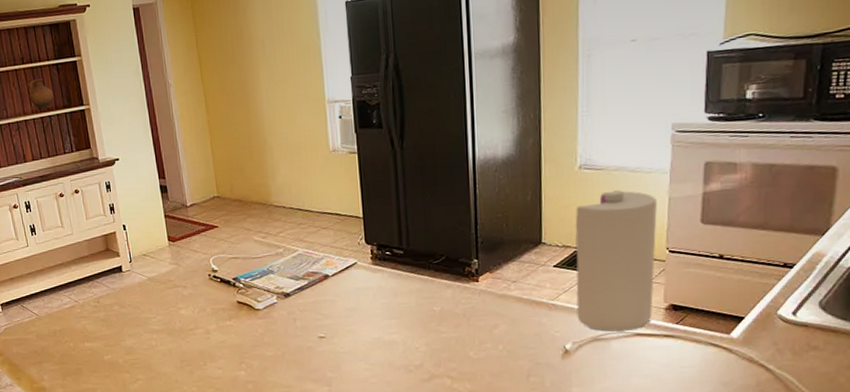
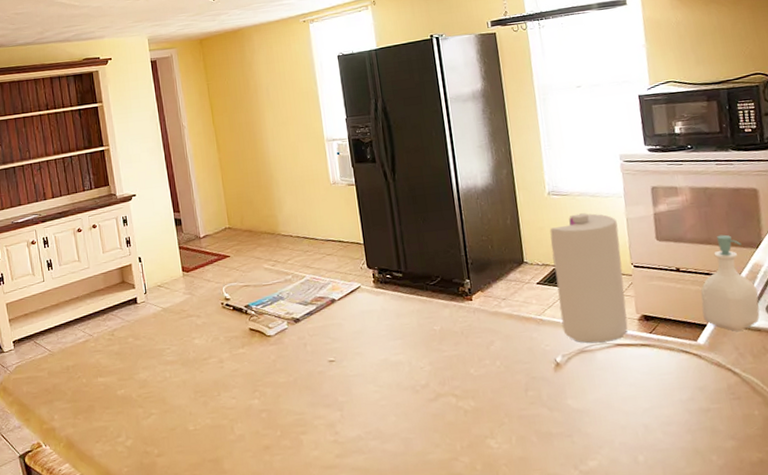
ceramic jug: present [29,79,54,110] -> none [51,123,75,151]
soap bottle: none [742,219,814,326] -> present [700,234,760,331]

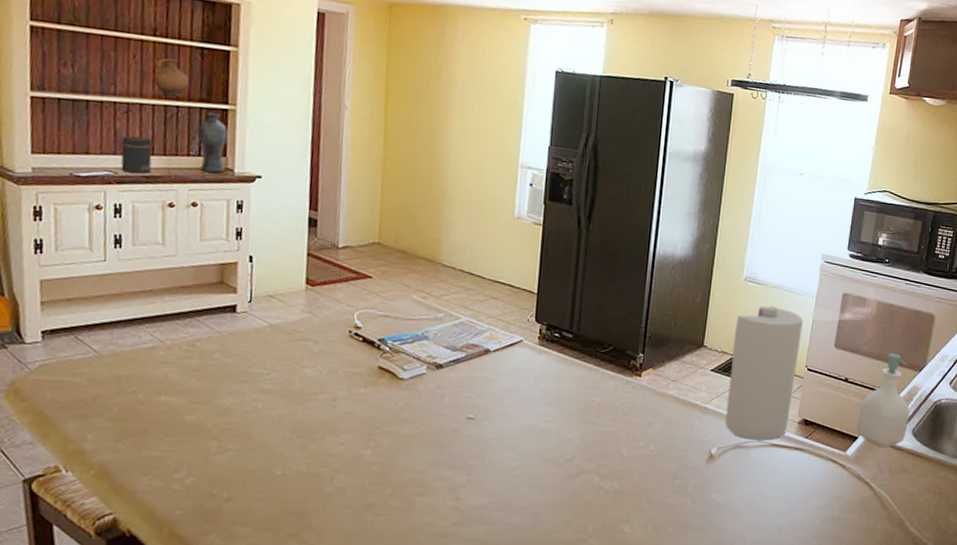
cylinder: none [40,184,62,213] -> present [121,136,152,174]
ceramic jug: none [51,123,75,151] -> present [153,58,189,97]
vase: none [87,155,110,201] -> present [198,113,228,174]

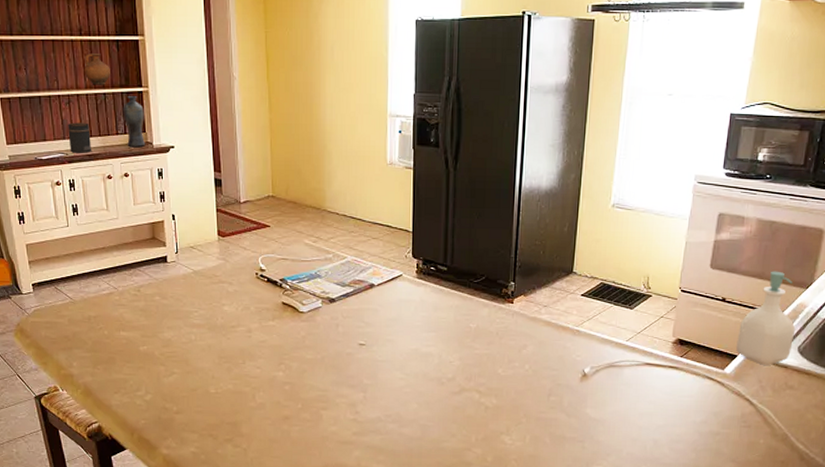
paper towel holder: present [725,305,803,441] -> none [597,230,675,360]

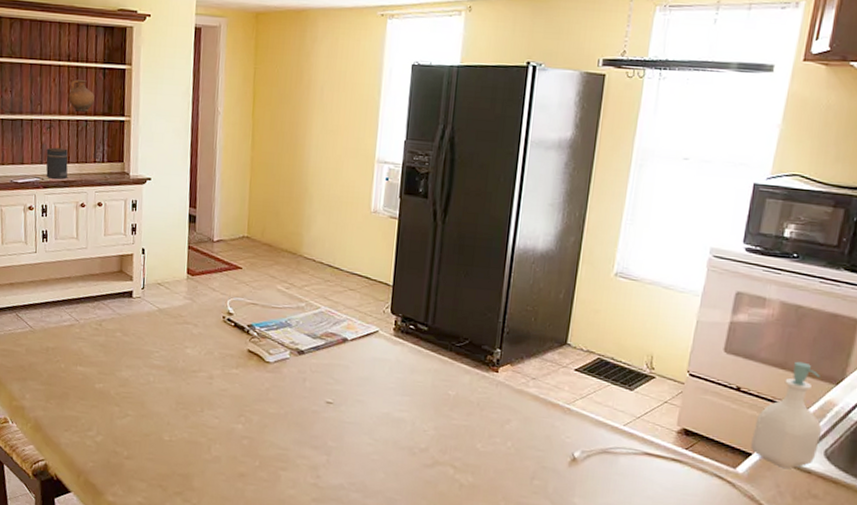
vase: present [123,96,146,148] -> none [102,124,124,178]

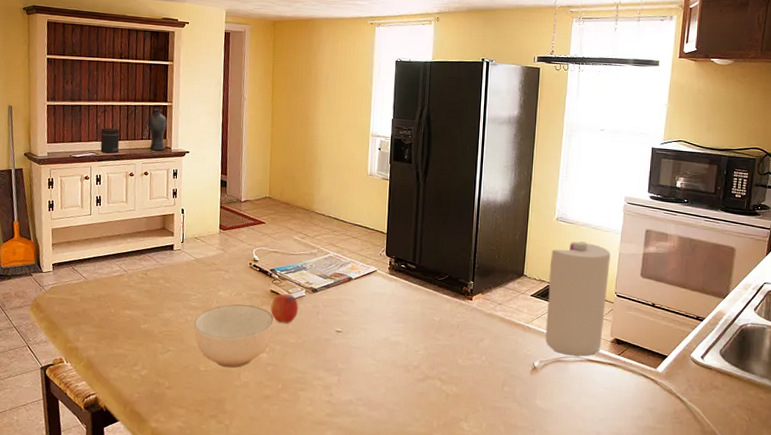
ceramic jug: present [68,80,95,112] -> none [120,73,142,99]
vase: none [102,124,124,178] -> present [148,109,167,151]
bowl: none [156,364,252,439] -> present [193,304,274,368]
fruit: none [247,354,281,390] -> present [270,293,298,323]
paper towel holder: none [590,303,685,449] -> present [545,241,610,356]
soap bottle: present [751,361,823,469] -> none [666,281,717,366]

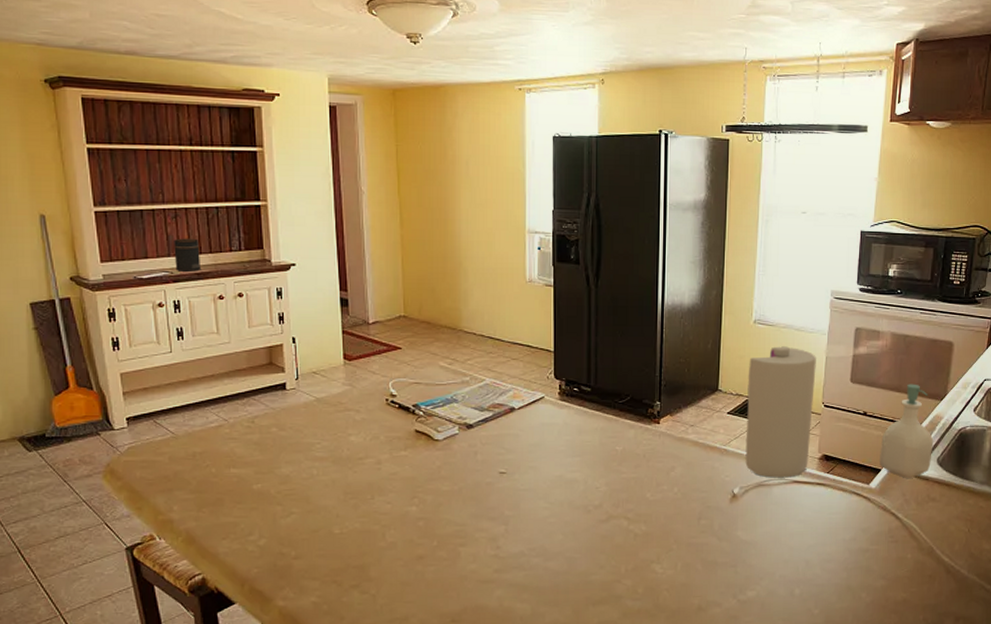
vase: present [148,109,167,151] -> none [237,210,263,266]
bowl: present [193,304,274,368] -> none [321,450,422,527]
fruit: present [270,293,298,323] -> none [417,433,450,468]
soap bottle: none [666,281,717,366] -> present [880,384,934,478]

